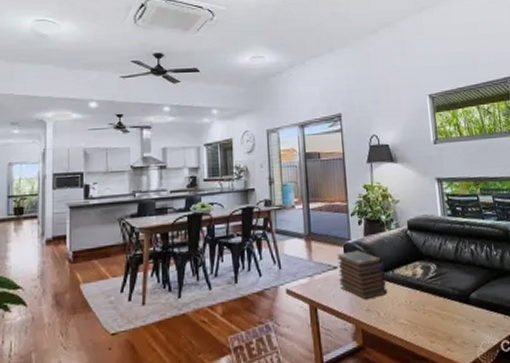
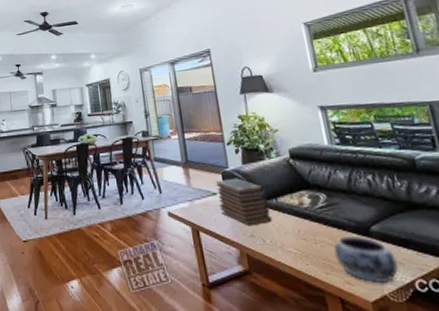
decorative bowl: none [439,303,490,347] -> present [333,235,399,282]

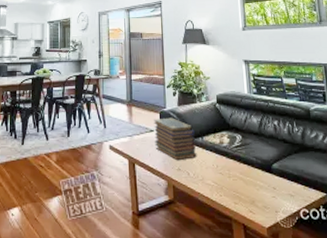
decorative bowl: present [333,235,399,282] -> none [242,171,290,211]

